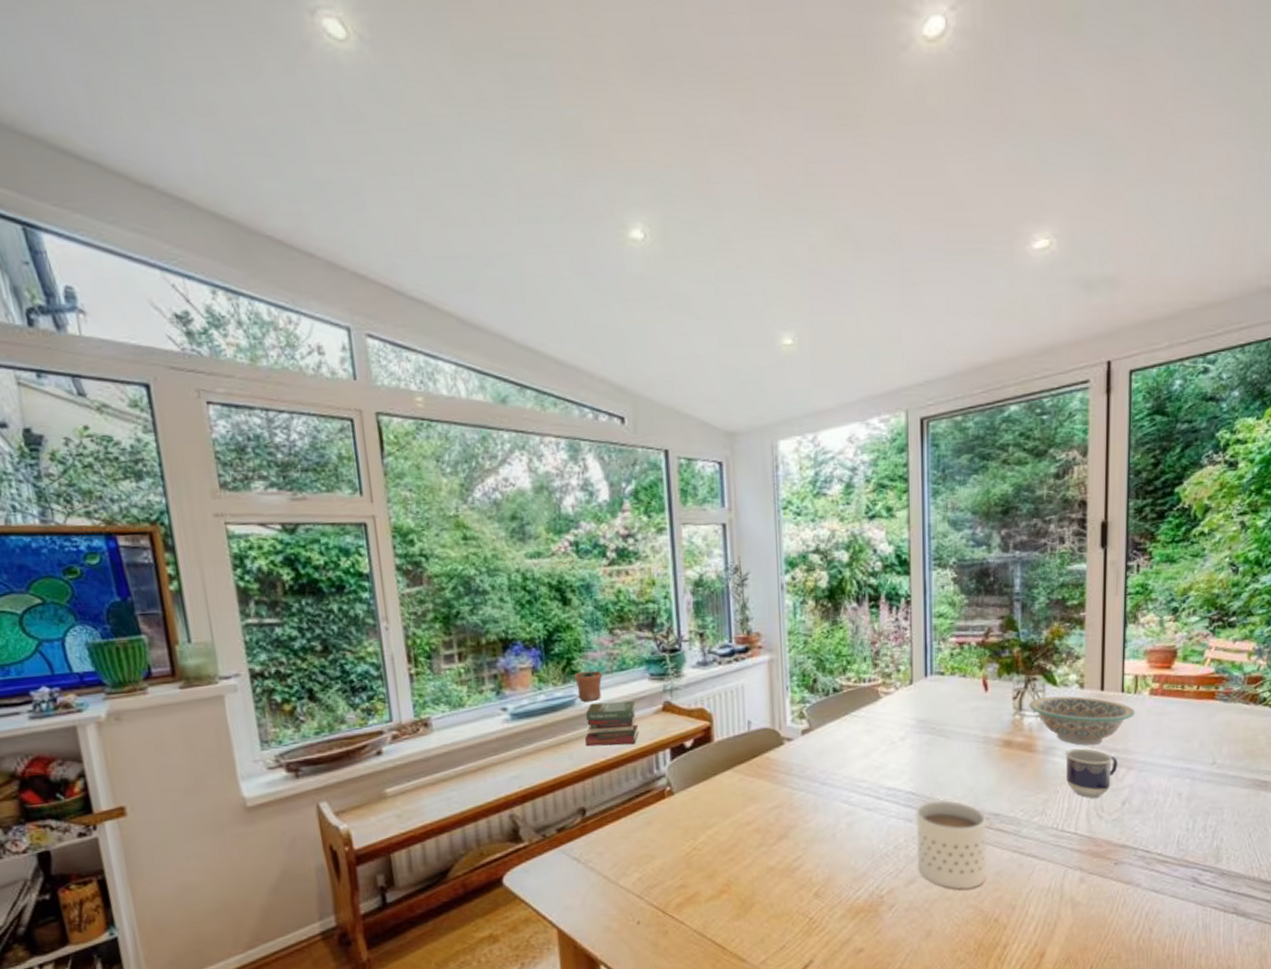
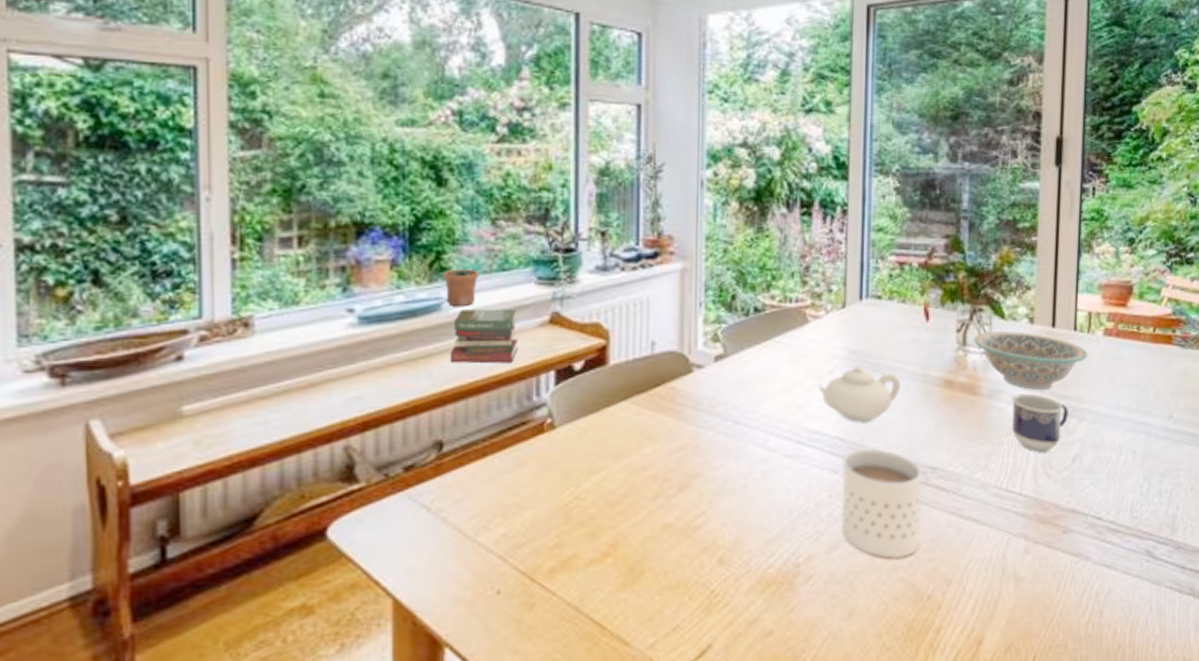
teapot: none [892,733,964,779] -> present [818,366,900,422]

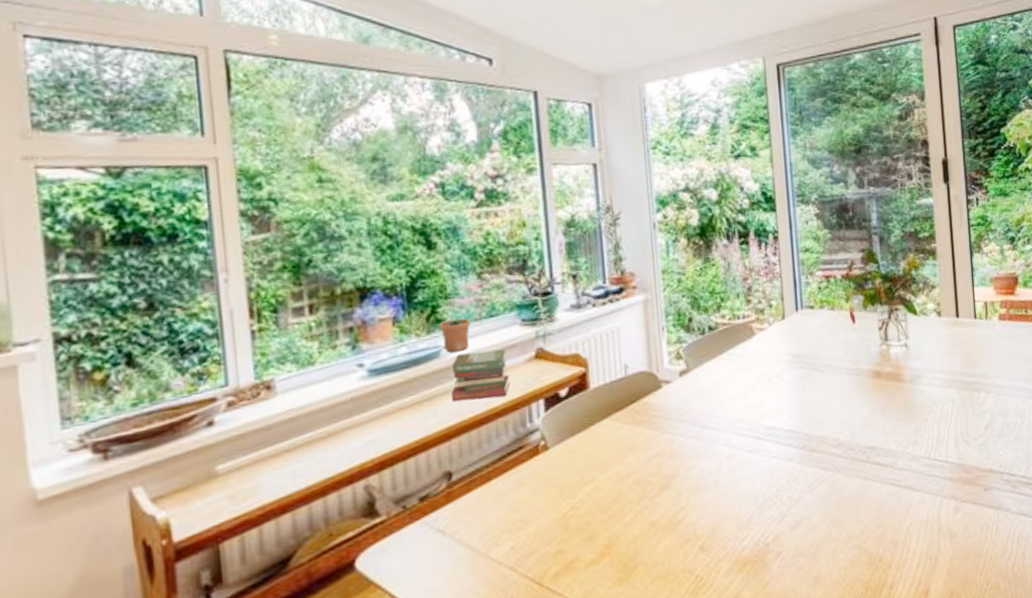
teapot: present [818,366,900,422] -> none [769,367,838,415]
mug: present [841,448,922,559] -> none [795,436,868,530]
ceramic bowl: present [973,331,1088,390] -> none [893,324,988,372]
cup: present [1011,393,1069,451] -> none [929,375,978,424]

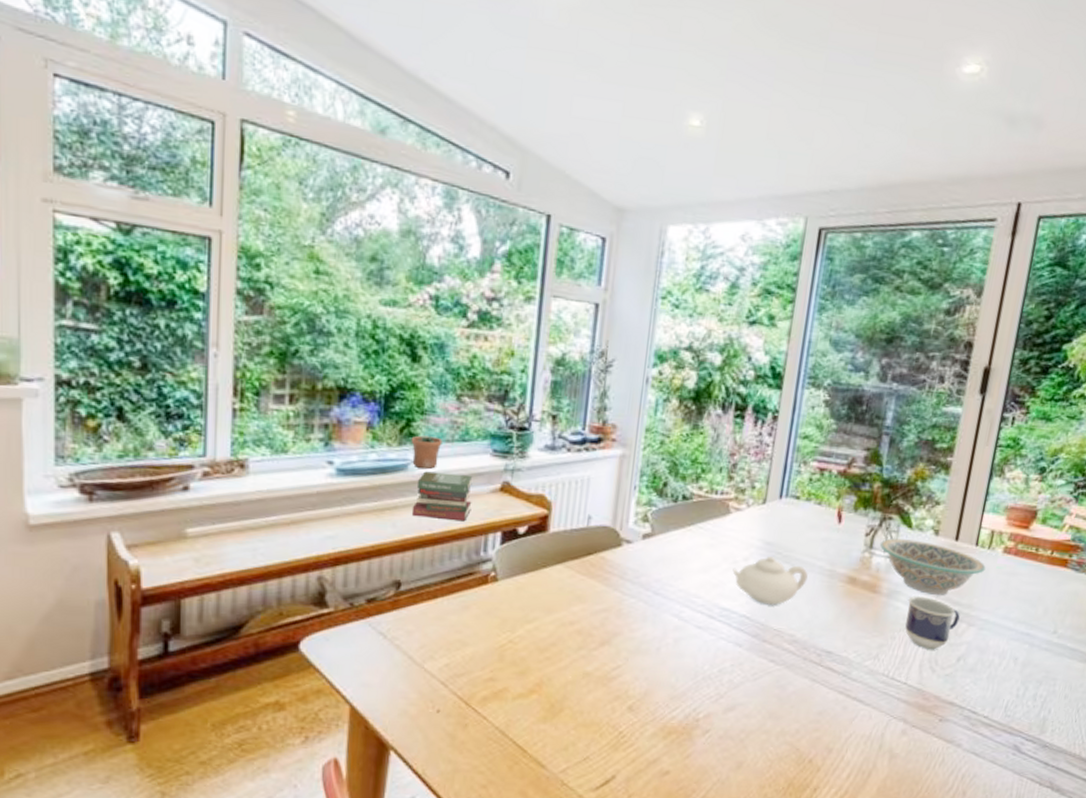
teapot: none [769,367,838,415] -> present [732,556,808,605]
ceramic bowl: none [893,324,988,372] -> present [879,538,986,595]
cup: none [929,375,978,424] -> present [904,596,960,649]

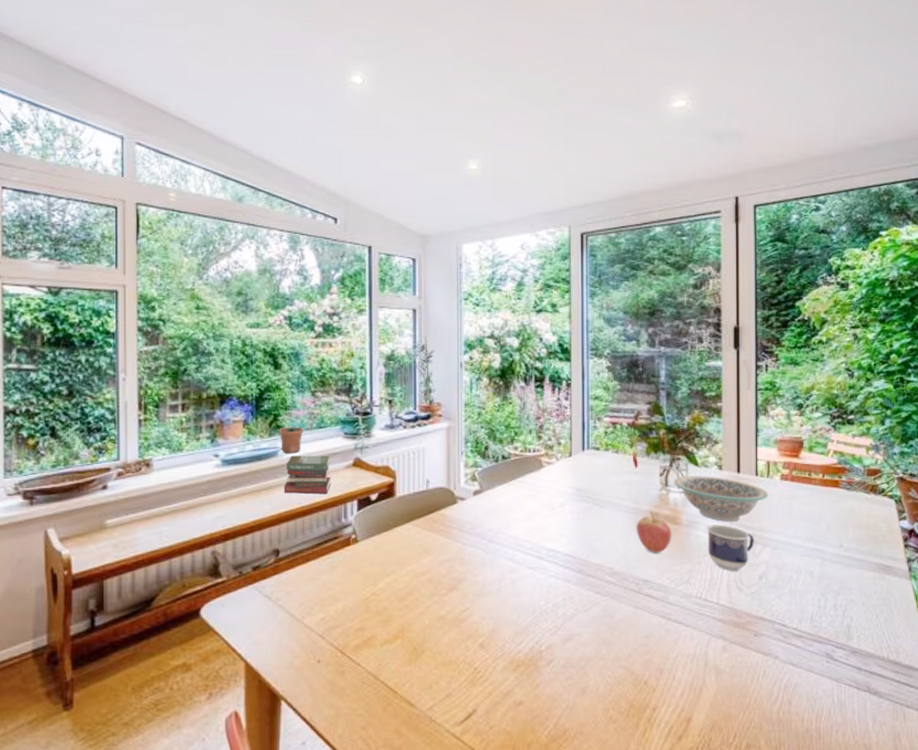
teapot: present [732,556,808,605] -> none [552,501,616,543]
fruit: none [827,575,869,623] -> present [636,511,672,553]

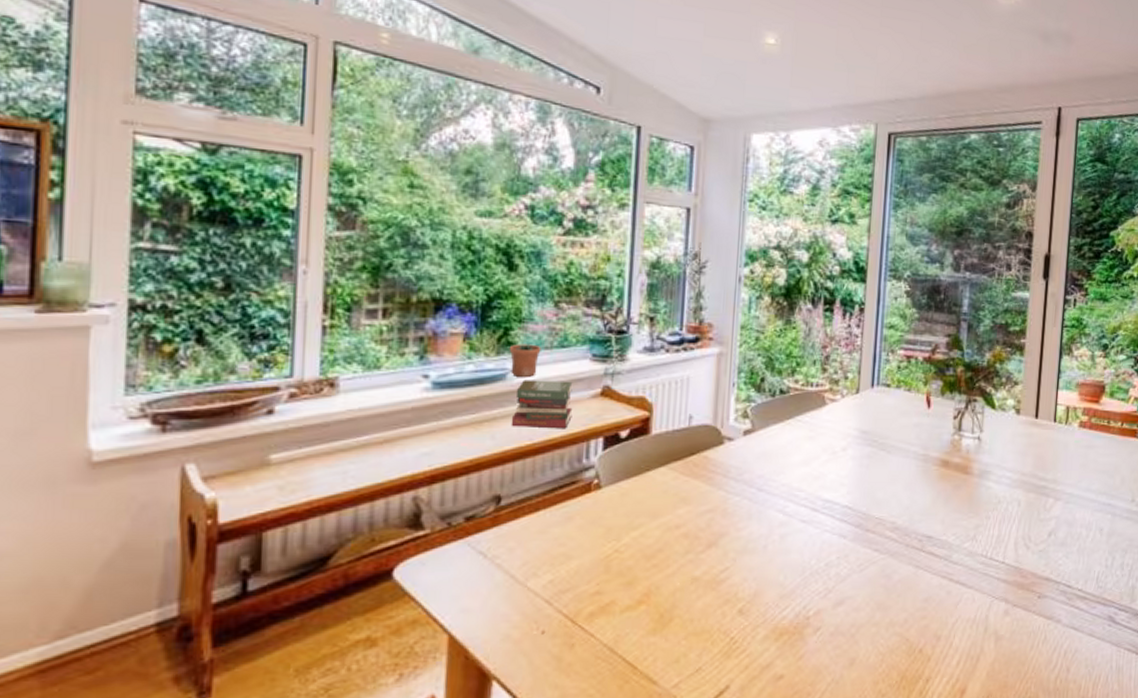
fruit: present [636,511,672,553] -> none [923,459,962,506]
ceramic bowl: present [673,476,768,522] -> none [967,420,1065,472]
cup: present [706,524,754,570] -> none [997,475,1047,526]

